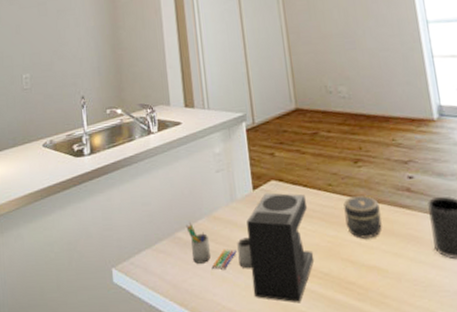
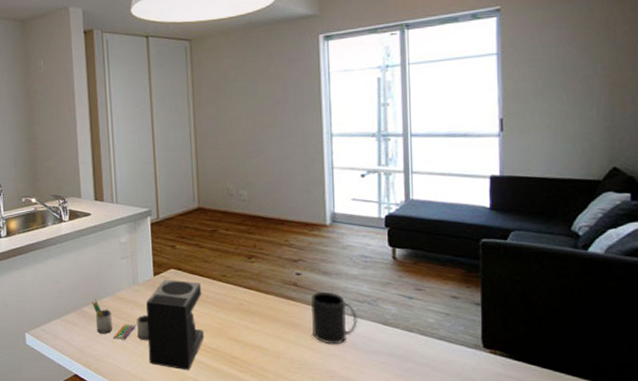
jar: present [343,195,382,239] -> none [235,287,268,322]

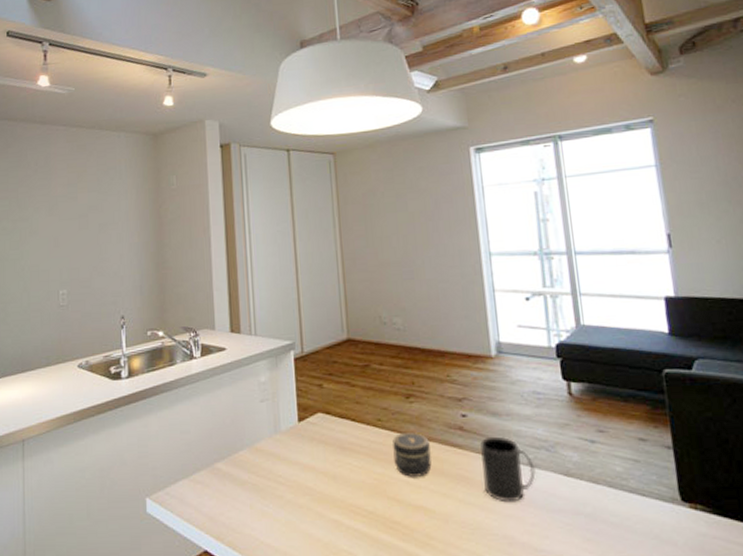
coffee maker: present [92,279,205,371] -> none [226,425,359,542]
jar: none [235,287,268,322] -> present [392,433,432,477]

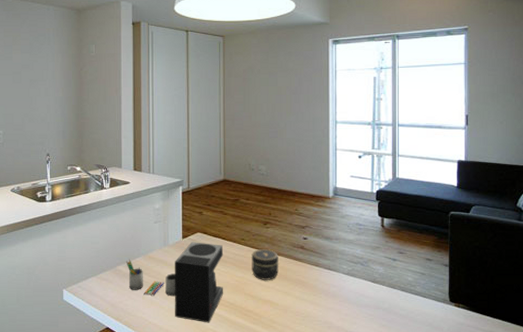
coffee maker: none [226,425,359,542] -> present [126,242,224,323]
mug: present [479,436,536,503] -> none [314,254,352,300]

